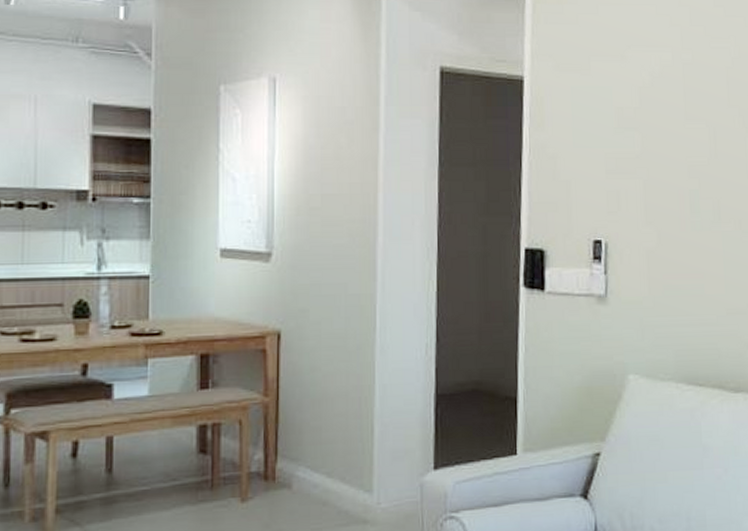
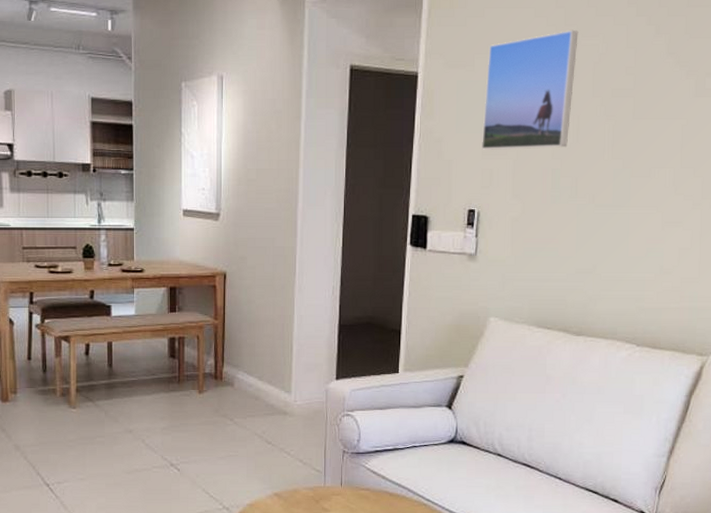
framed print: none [604,30,707,169] -> present [482,29,578,151]

